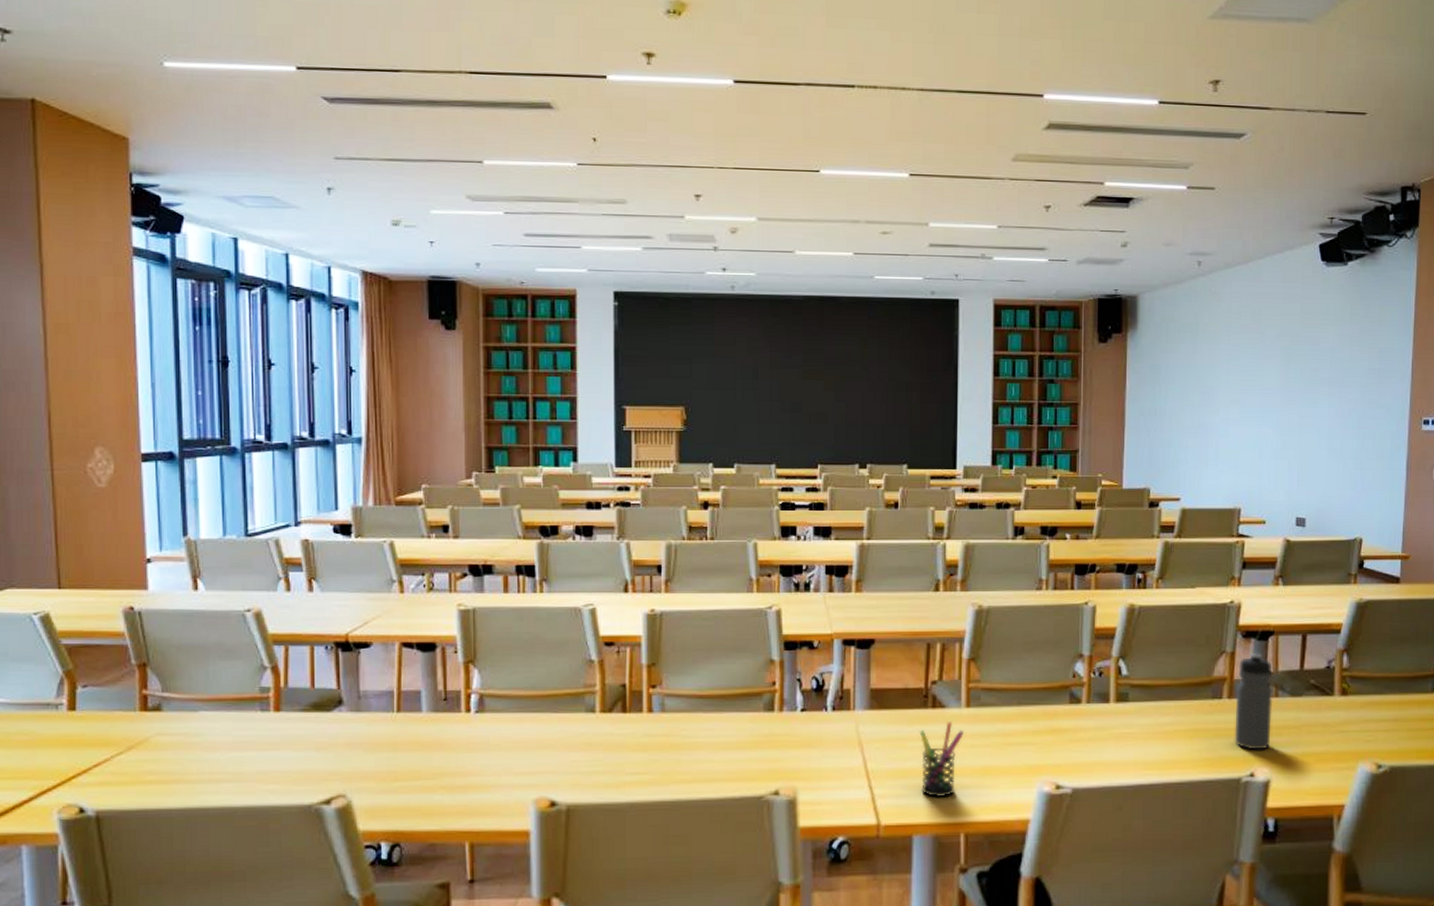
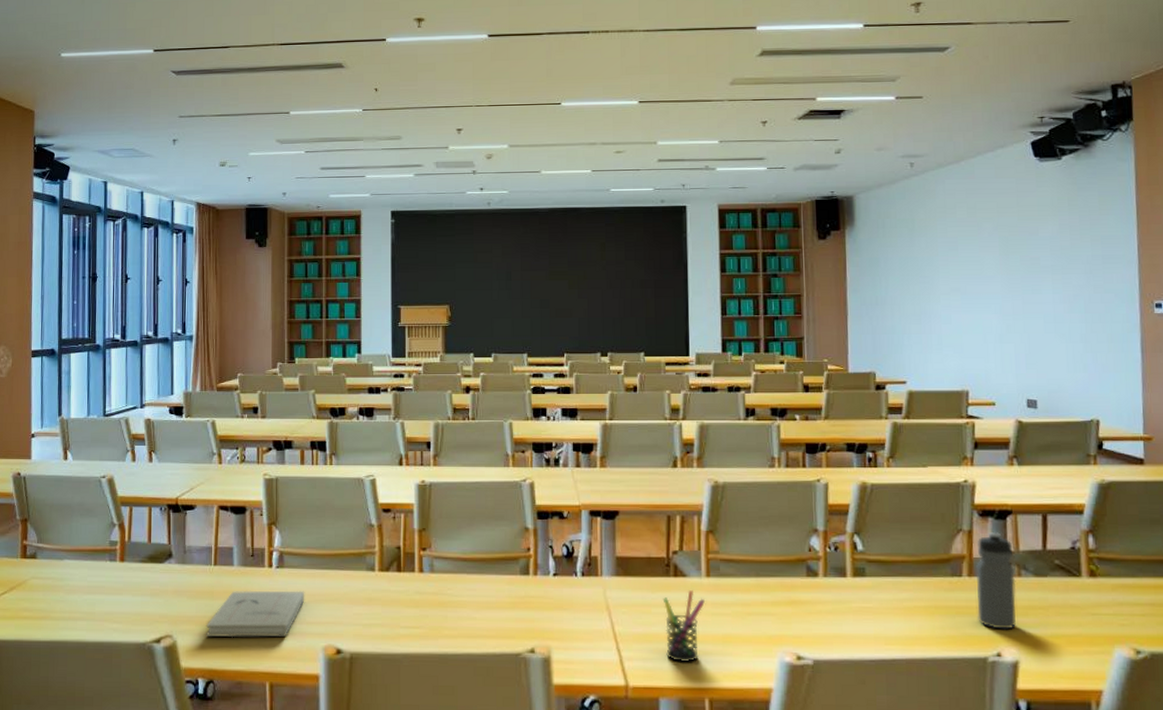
book: none [388,738,512,794] -> present [205,590,305,638]

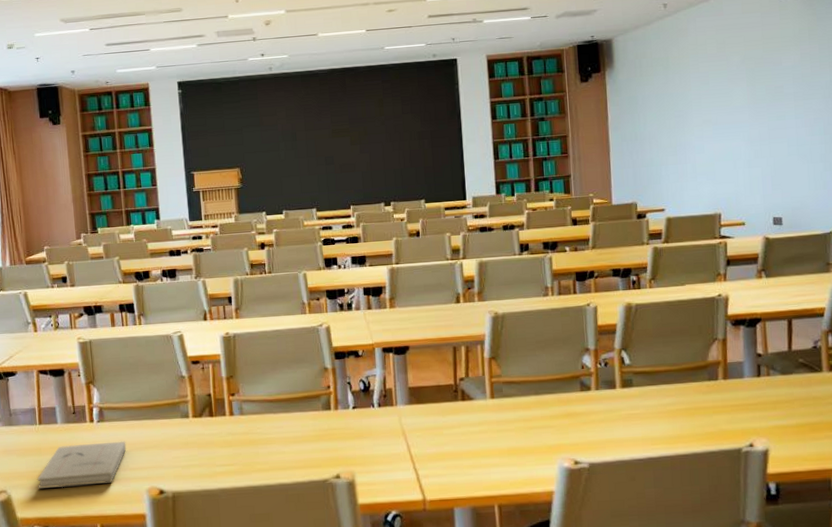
pen holder: present [662,590,705,663] -> none [452,411,491,476]
water bottle: present [976,531,1016,630] -> none [730,337,766,424]

